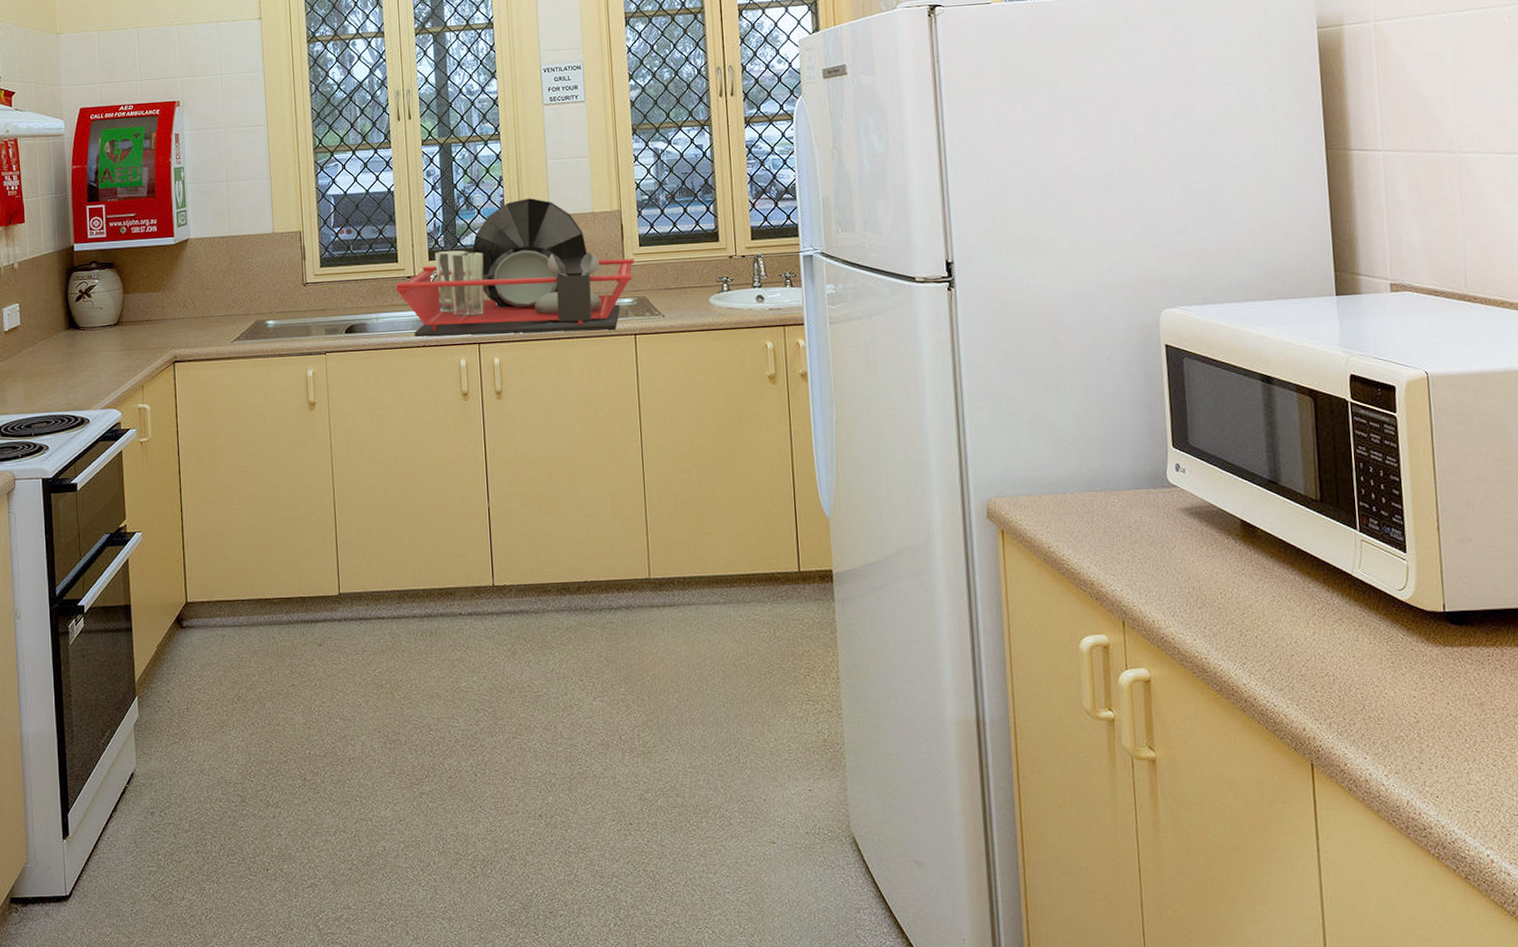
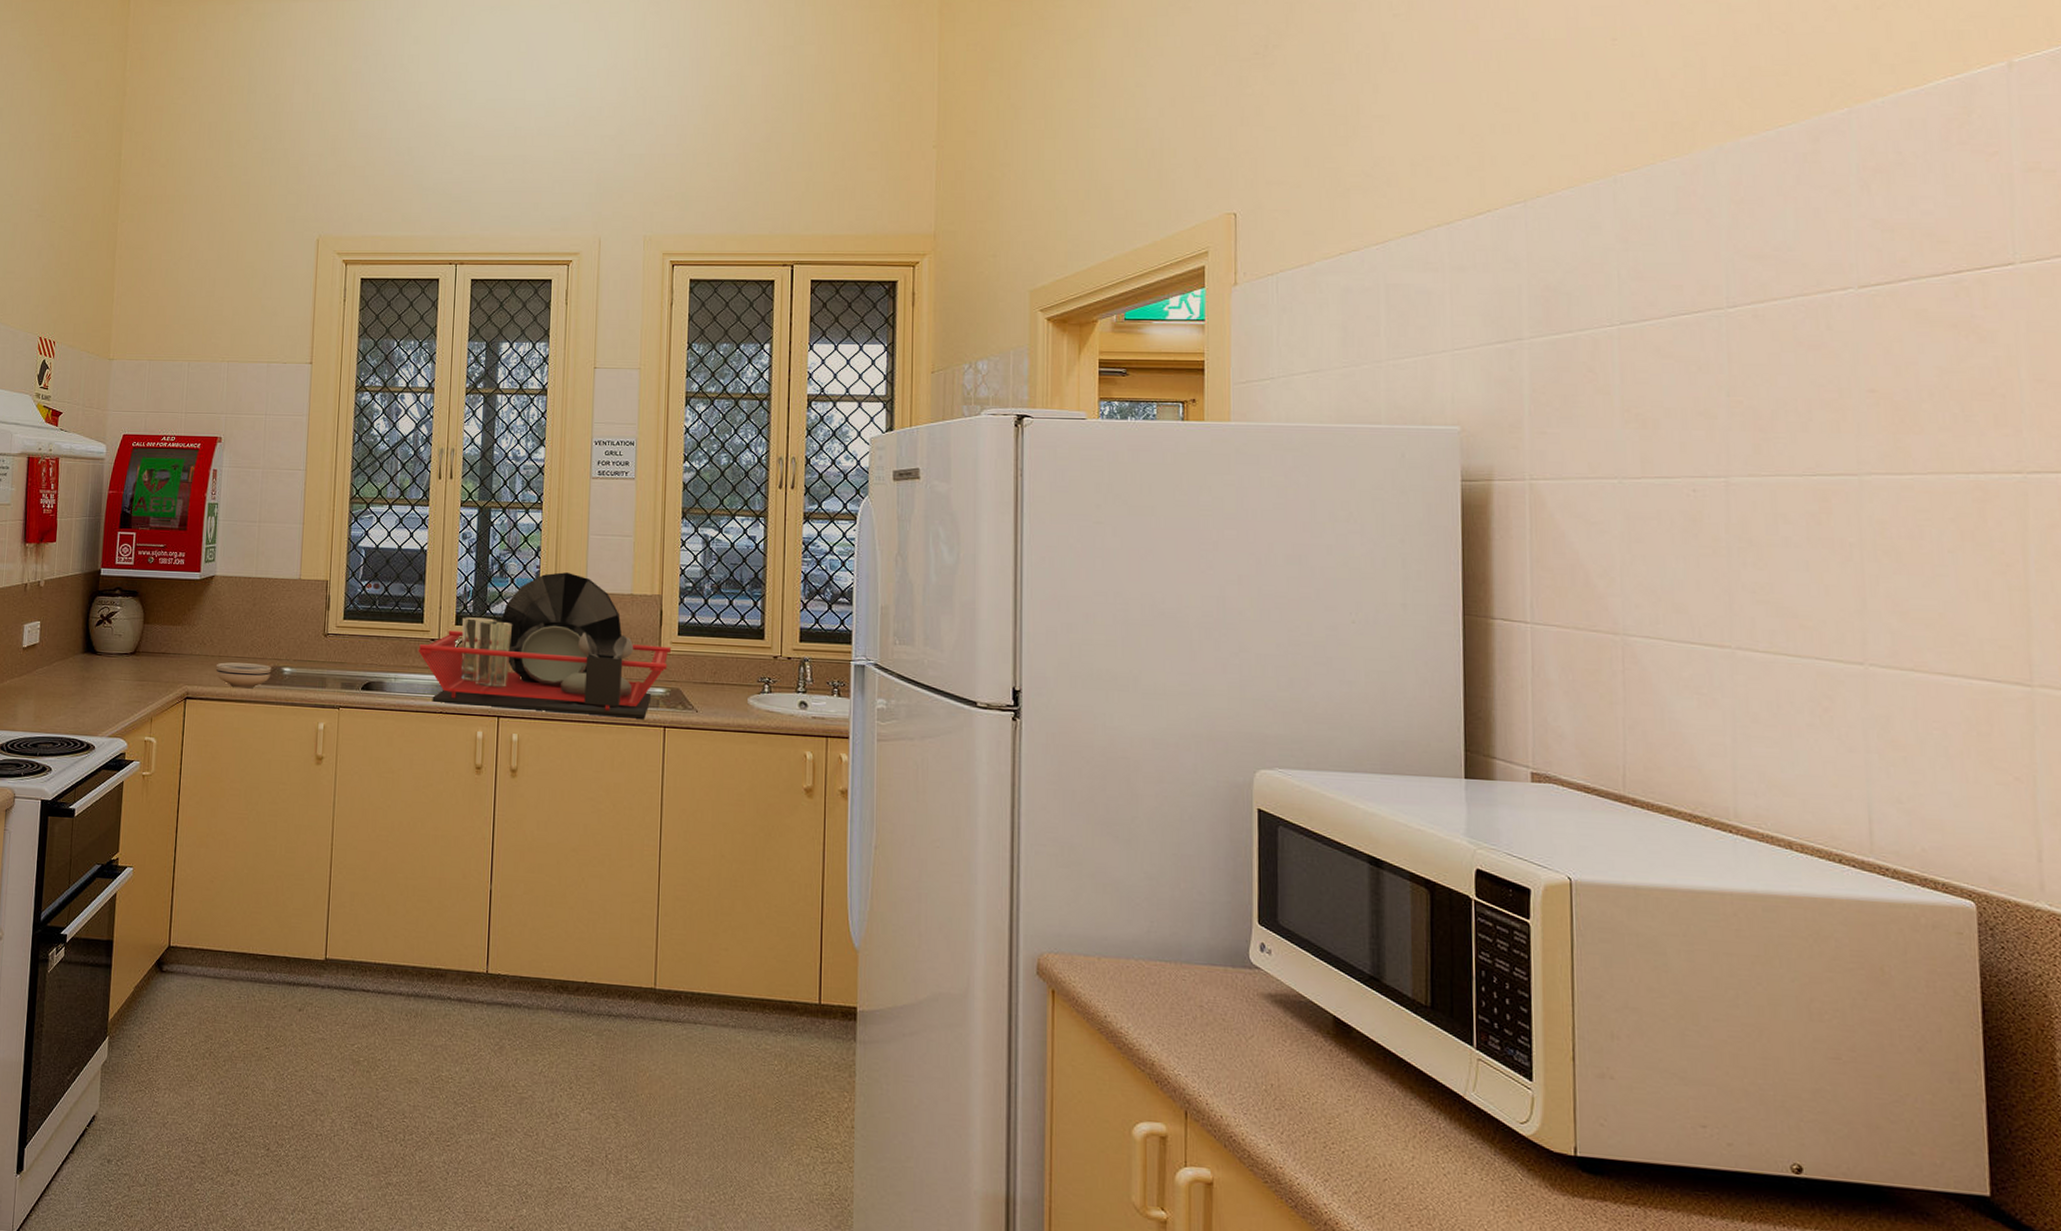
bowl: none [200,320,256,346] -> present [215,662,272,689]

